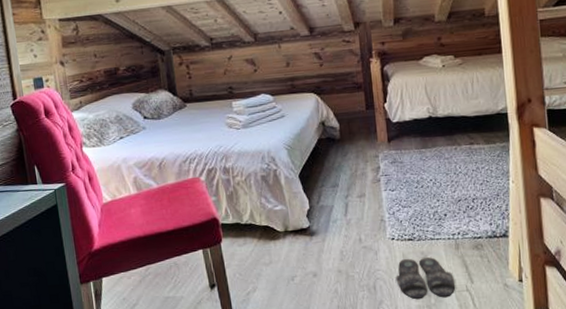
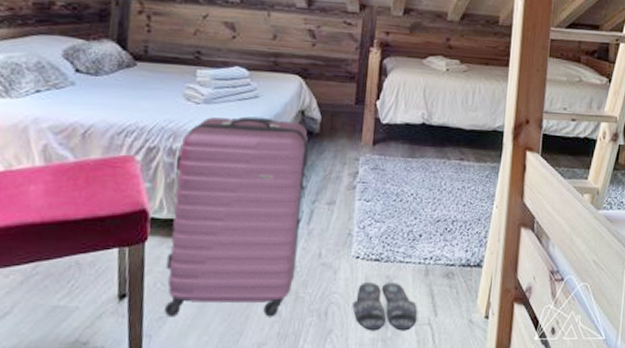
suitcase: none [230,132,343,300] -> present [165,116,309,318]

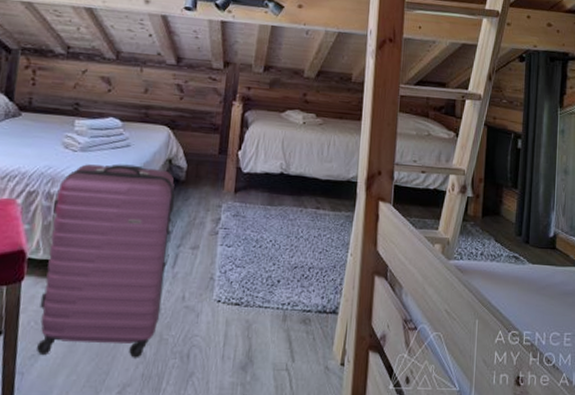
slippers: present [352,283,418,331] -> none [213,326,276,376]

